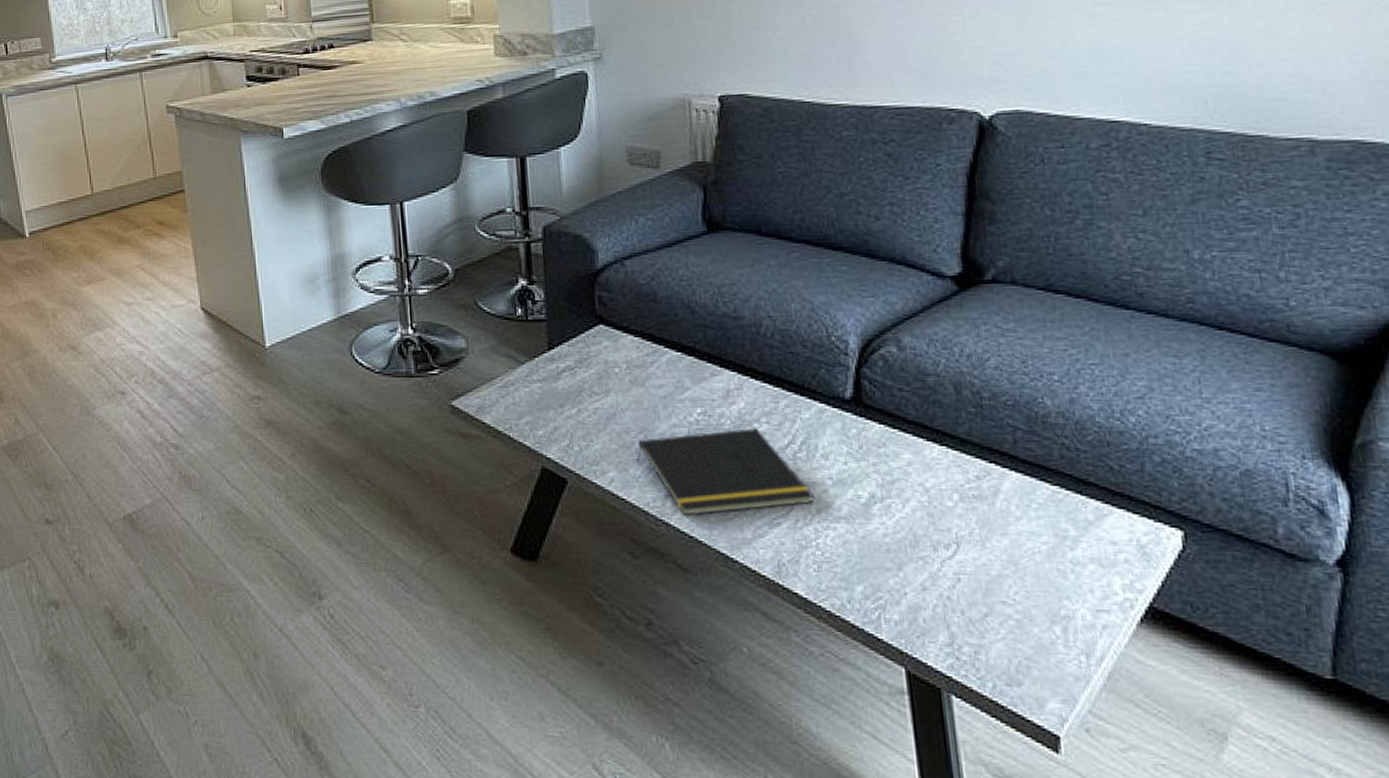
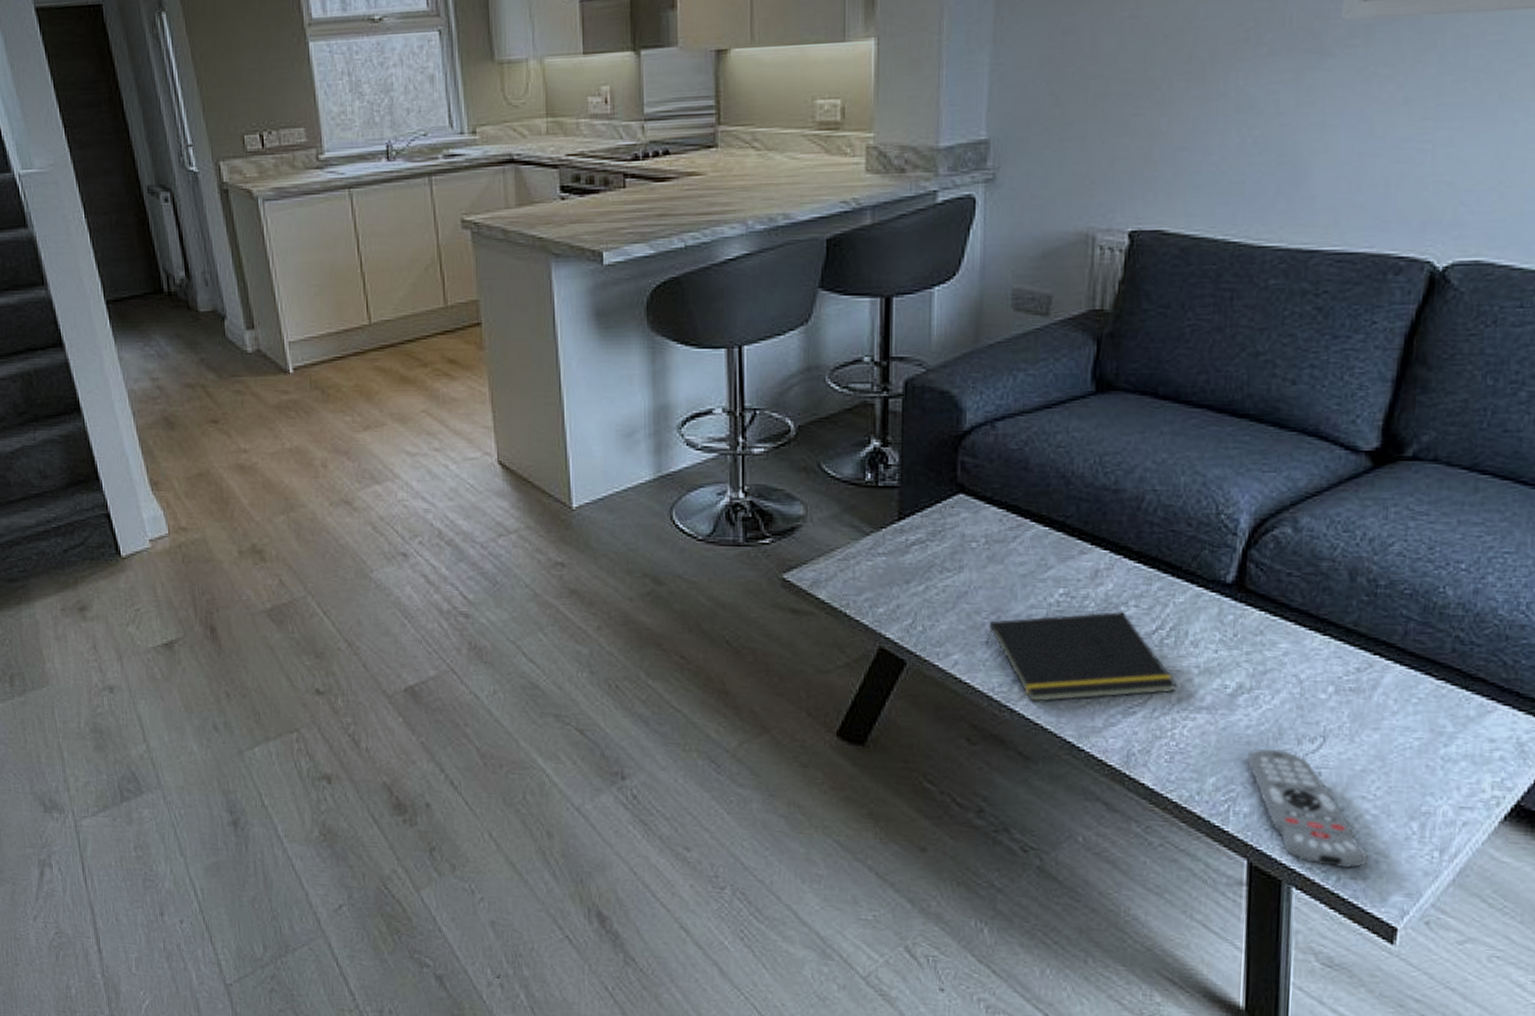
remote control: none [890,556,1020,674] -> present [1248,749,1369,868]

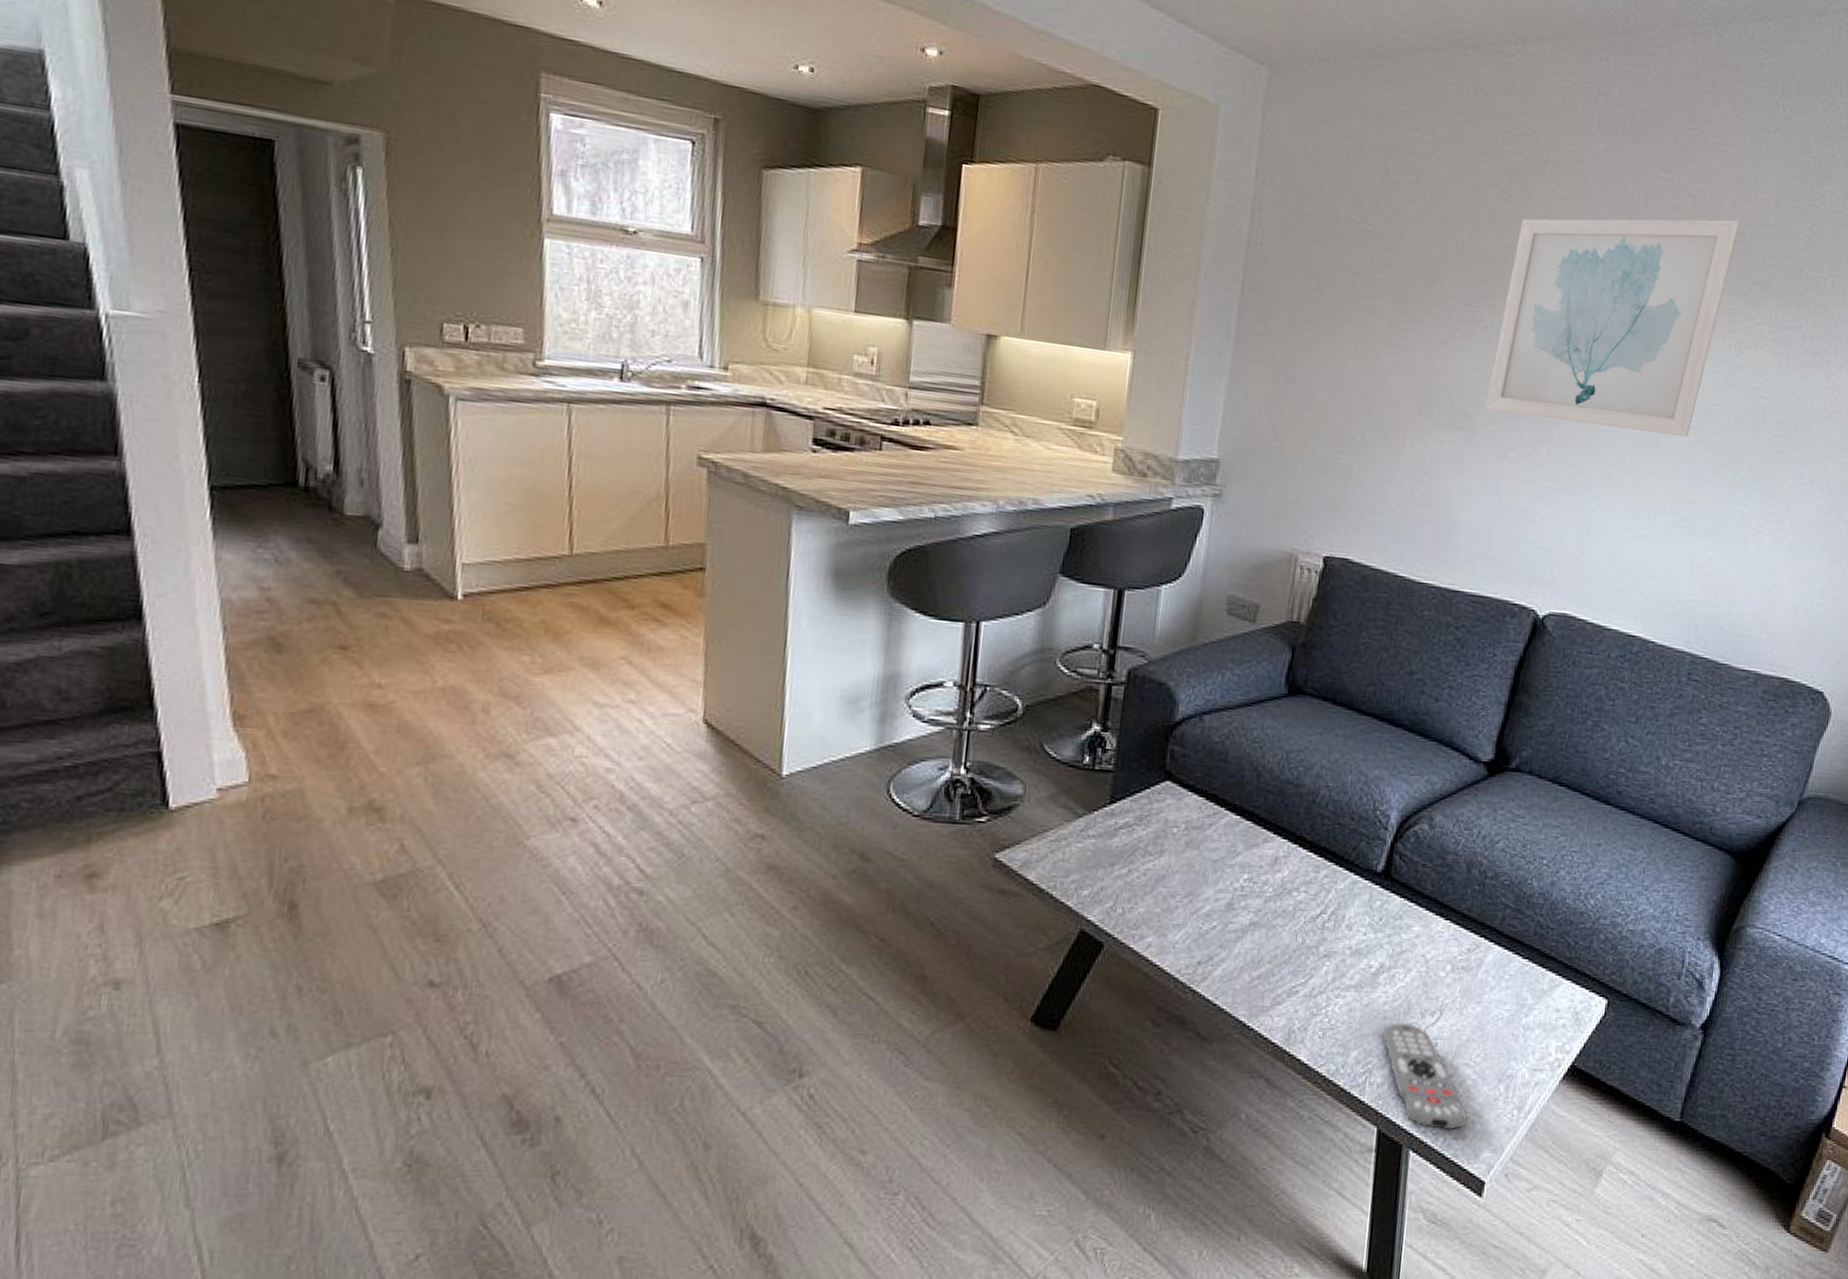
notepad: present [985,610,1178,703] -> none [1177,895,1334,983]

